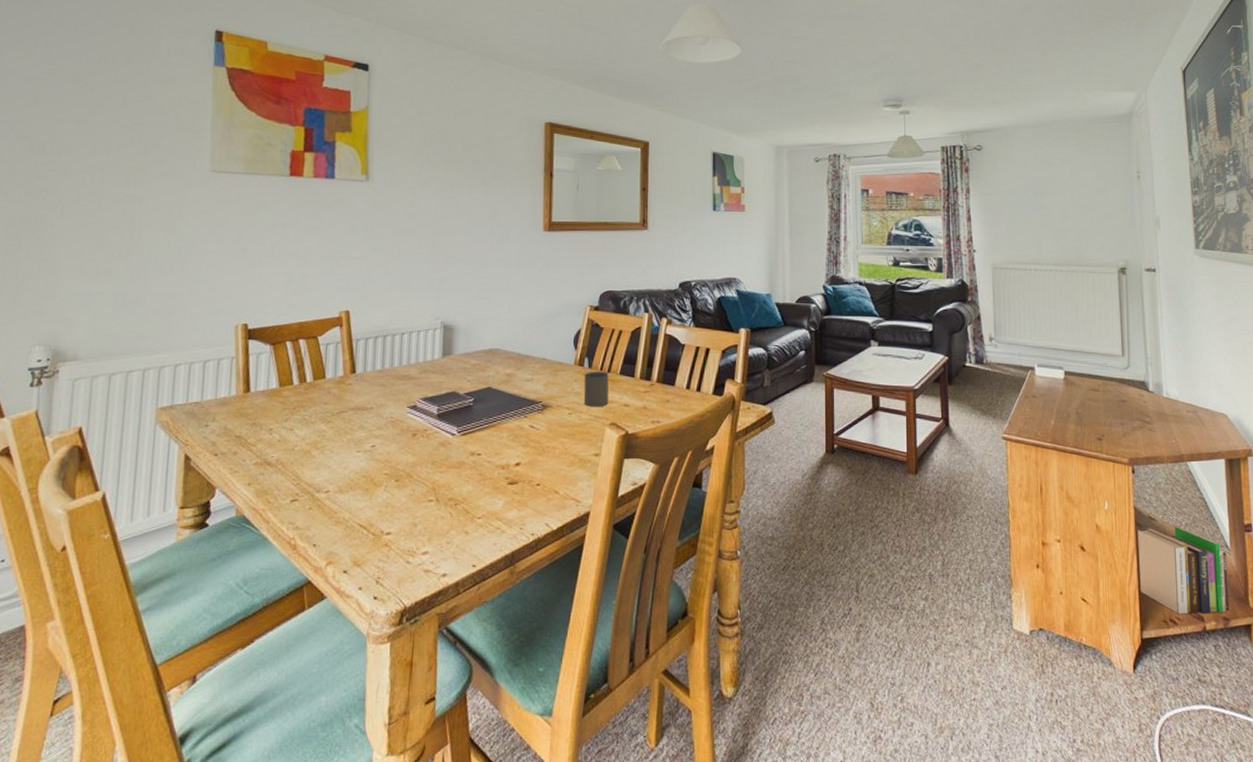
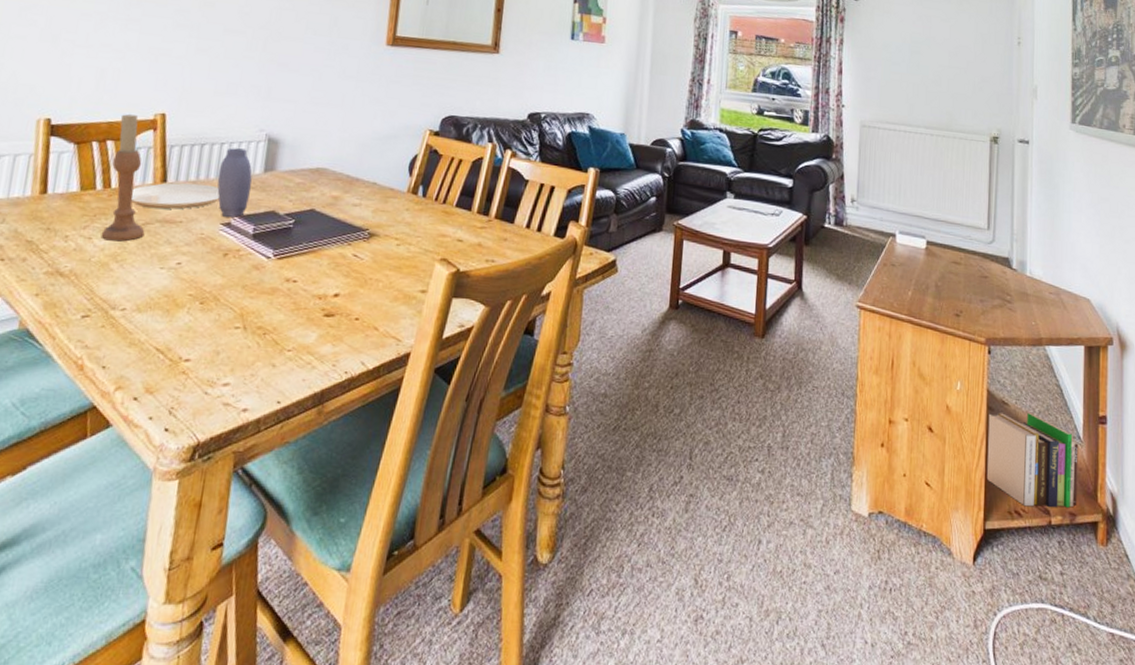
candlestick: none [301,313,340,430] -> present [101,113,145,242]
plate: none [325,372,405,398] -> present [131,182,220,210]
vase: none [401,337,432,400] -> present [217,148,253,218]
cup: present [583,371,609,407] -> none [414,200,444,240]

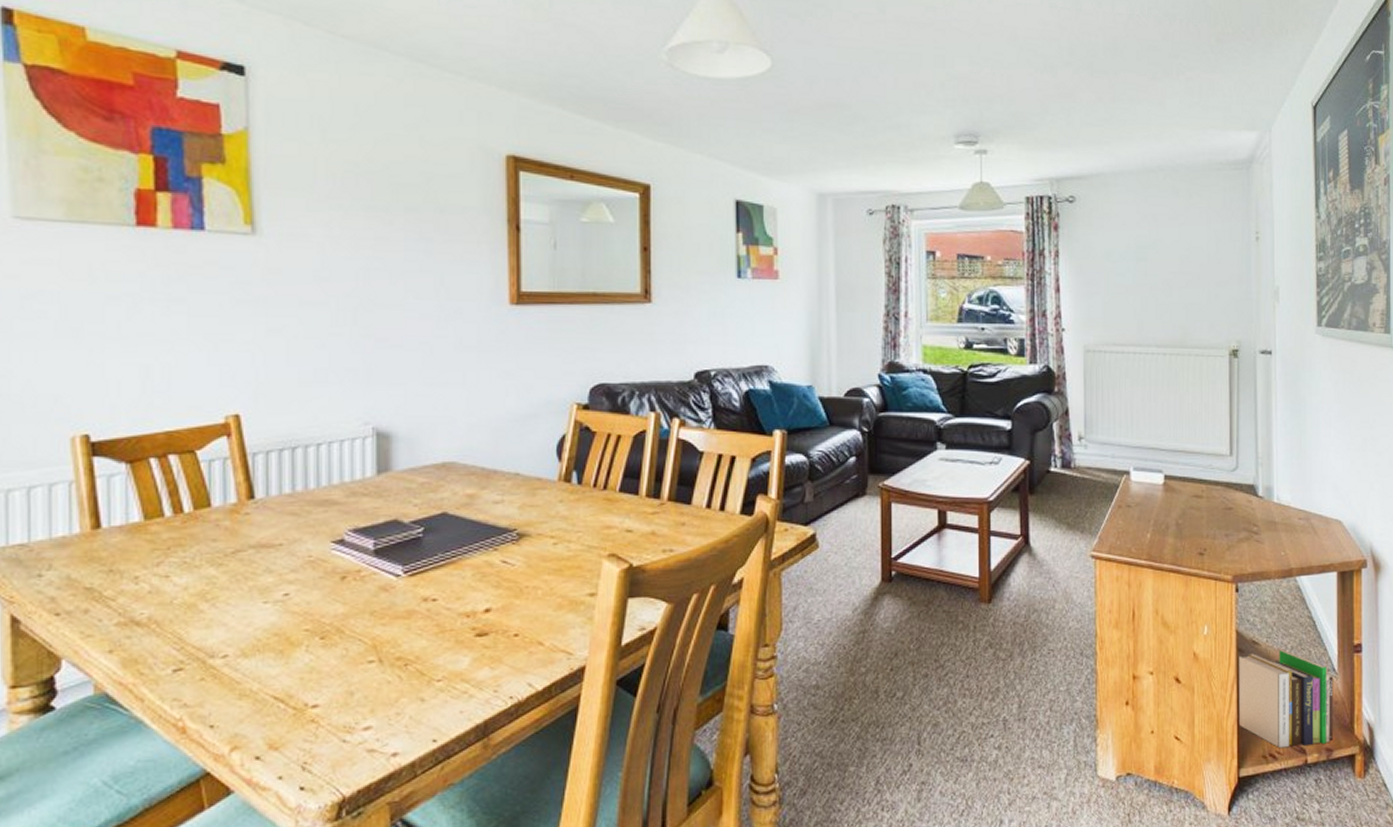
candlestick: present [101,113,145,242] -> none [181,418,237,577]
plate: present [131,182,220,210] -> none [211,496,326,533]
vase: present [217,148,253,218] -> none [319,448,363,533]

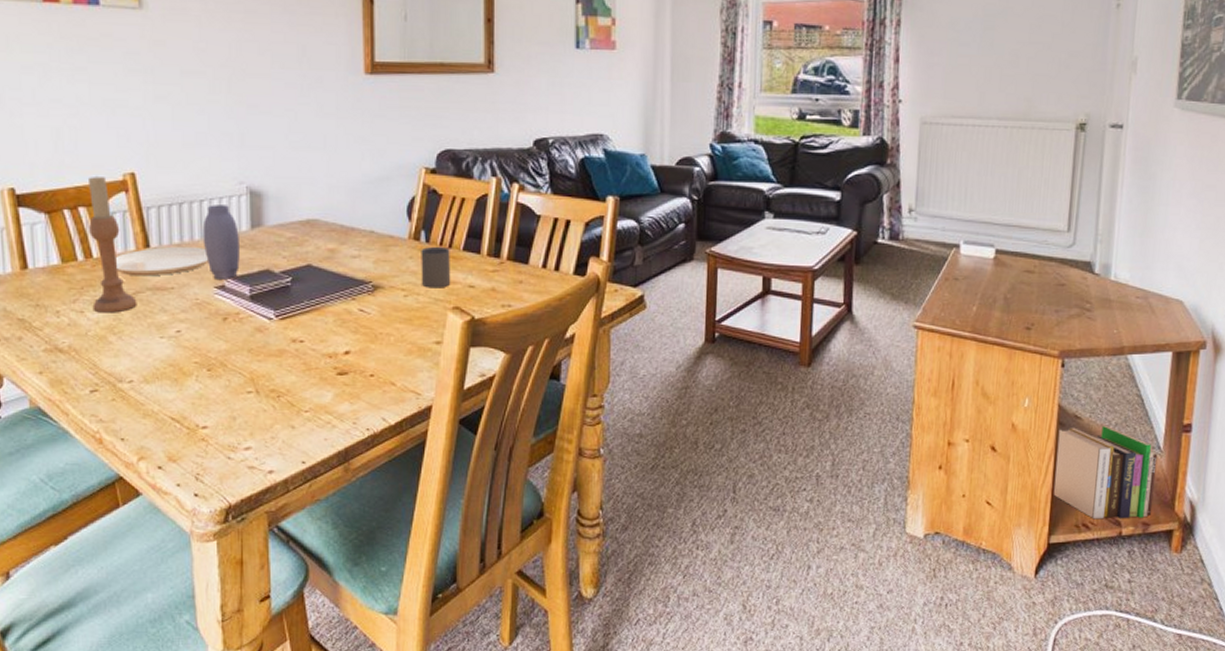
candlestick: none [181,418,237,577] -> present [89,175,137,313]
plate: none [211,496,326,533] -> present [115,246,209,277]
vase: none [319,448,363,533] -> present [202,205,240,279]
cup: none [572,488,606,534] -> present [421,246,451,288]

